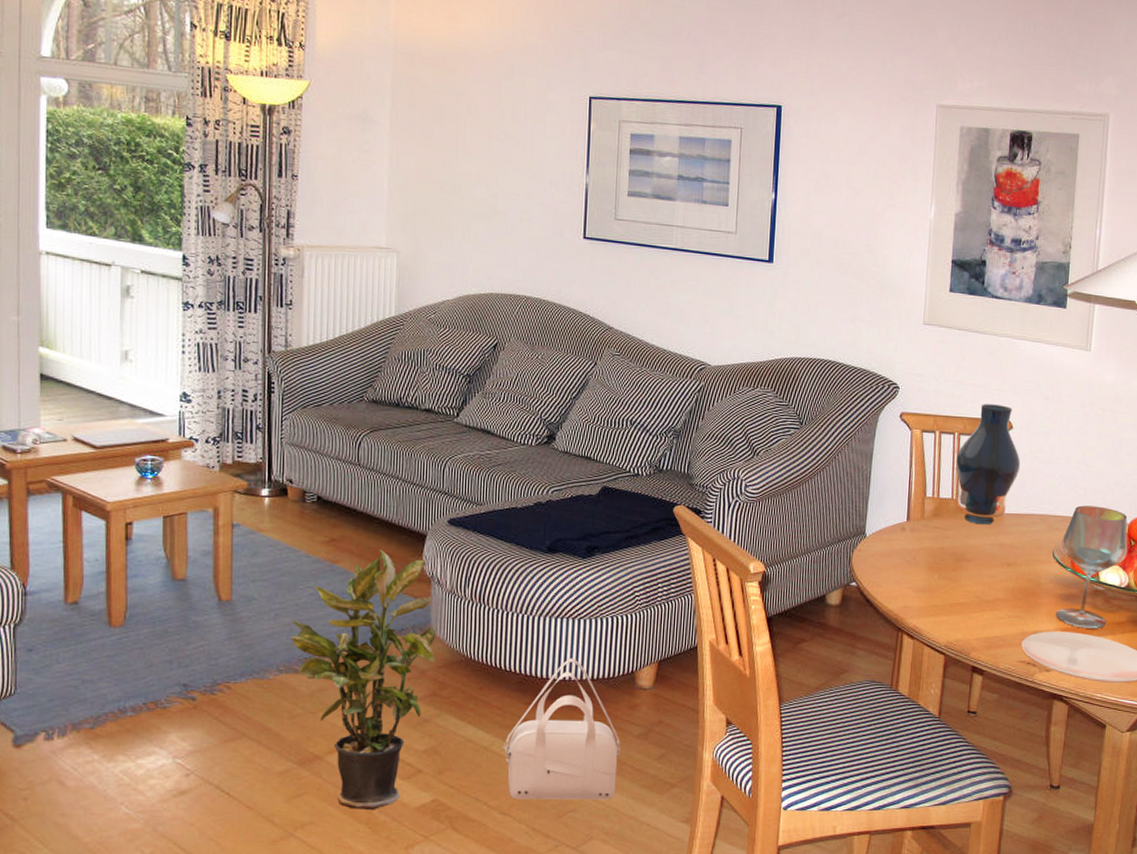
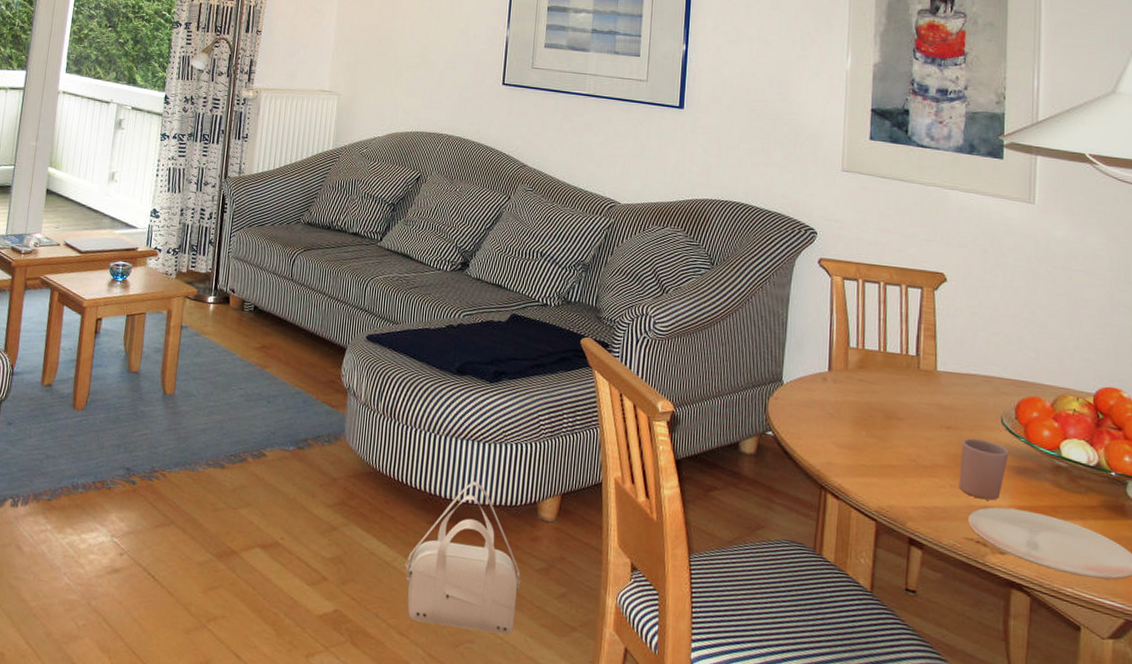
potted plant: present [290,550,436,811] -> none [220,359,349,613]
vase: present [956,404,1021,525] -> none [882,253,958,383]
mug: none [1015,572,1058,626] -> present [959,438,1009,501]
wine glass: present [1055,505,1128,629] -> none [1008,369,1095,511]

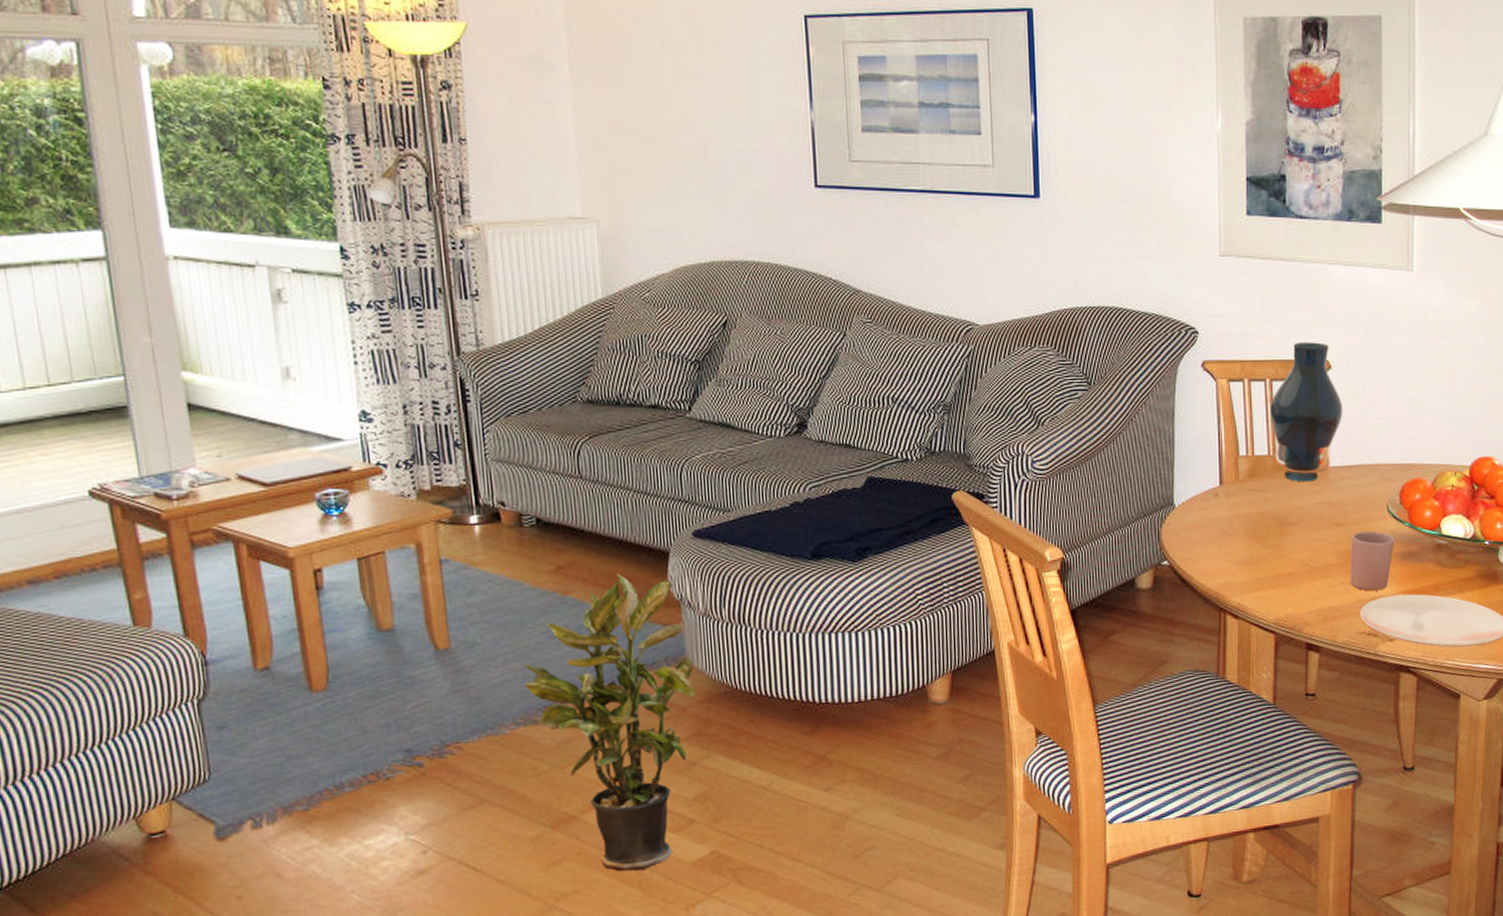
potted plant: none [220,359,349,613] -> present [524,573,696,872]
handbag: present [404,480,521,635] -> none [784,676,920,842]
vase: none [882,253,958,383] -> present [1270,342,1343,482]

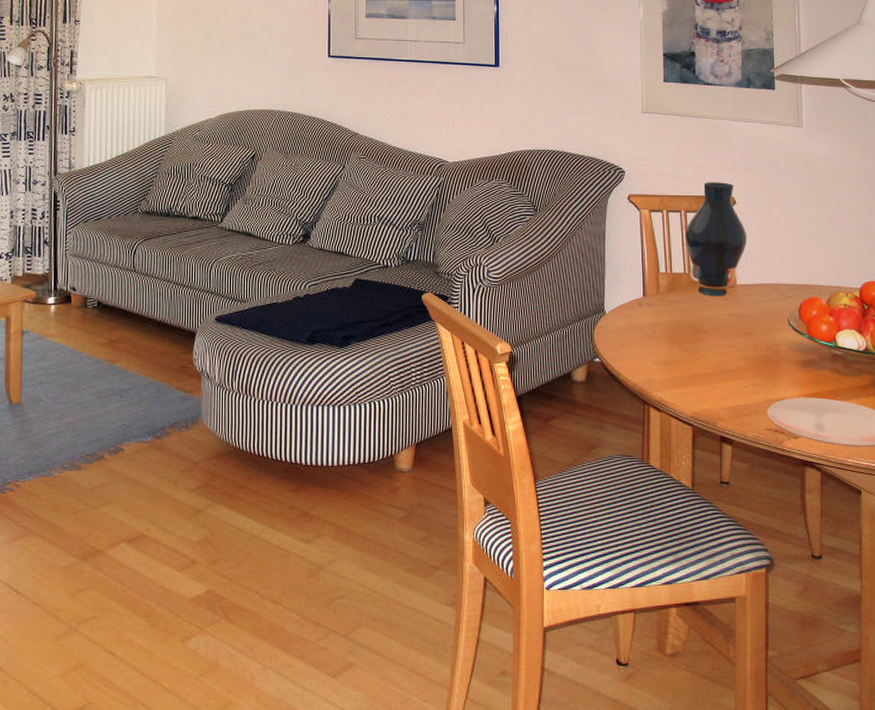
potted plant: present [524,573,696,872] -> none [74,348,207,603]
mug: present [1350,531,1395,591] -> none [757,341,796,393]

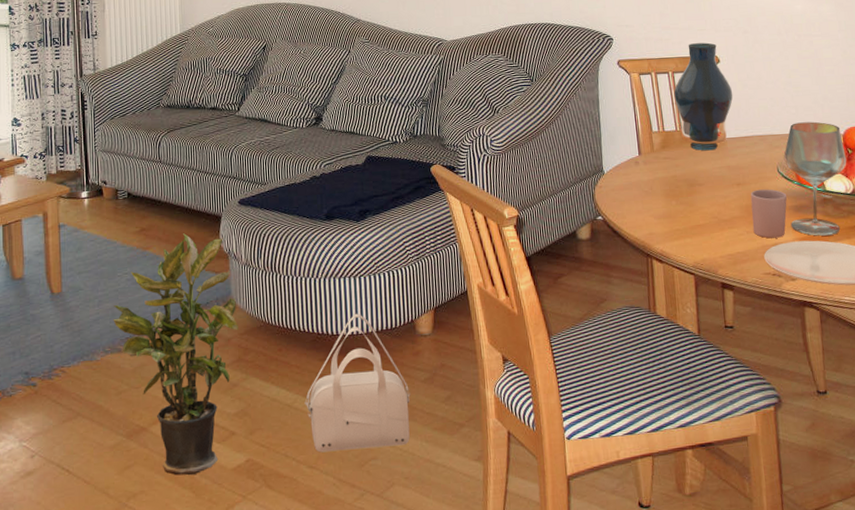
potted plant: none [74,348,207,603] -> present [113,233,238,476]
handbag: none [272,444,385,588] -> present [304,313,411,453]
mug: none [757,341,796,393] -> present [750,189,788,239]
wine glass: none [796,273,862,394] -> present [783,121,847,236]

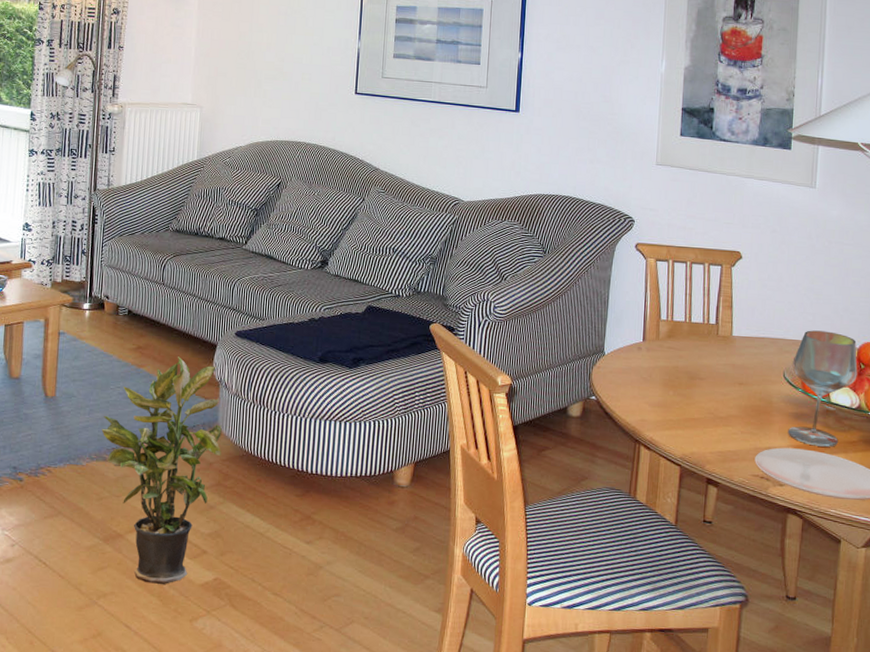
handbag: present [304,313,411,453] -> none [276,456,381,587]
vase: present [673,42,733,151] -> none [688,236,751,347]
mug: present [750,189,788,239] -> none [748,391,789,442]

